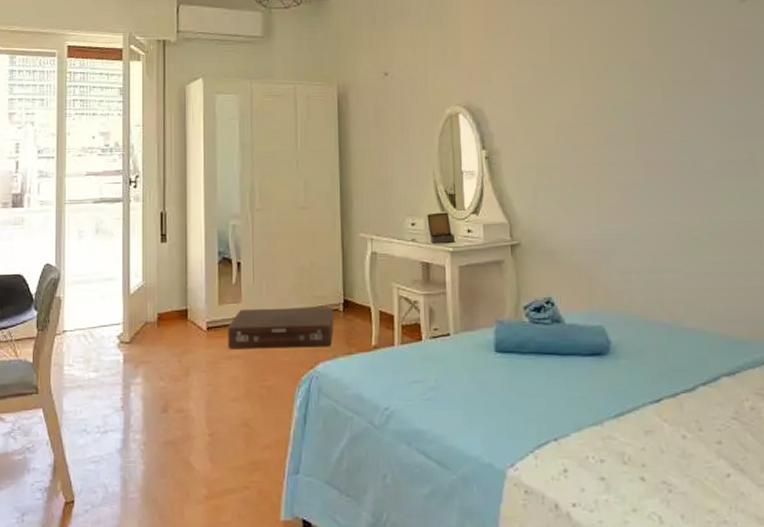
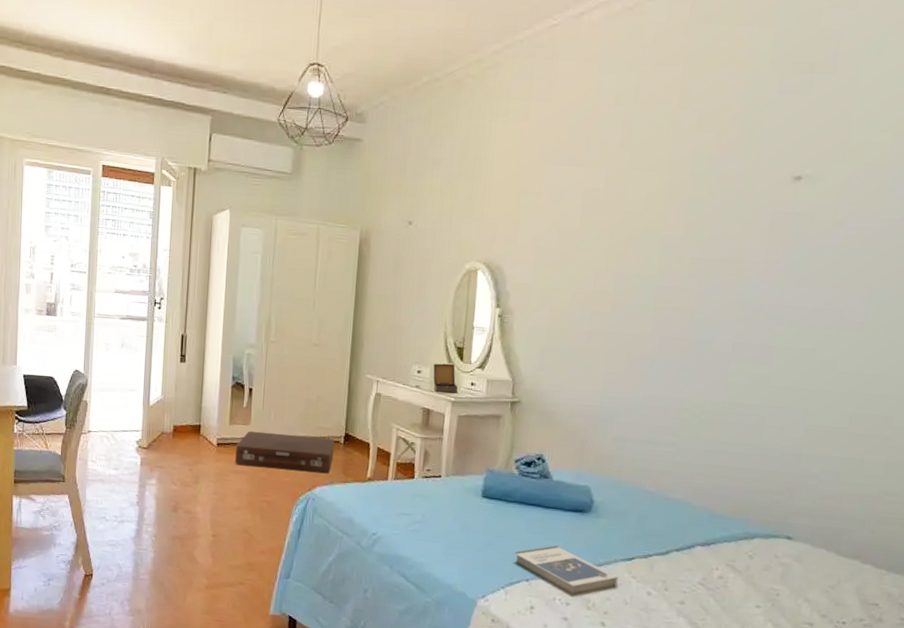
hardback book: none [537,396,650,453] -> present [512,545,618,598]

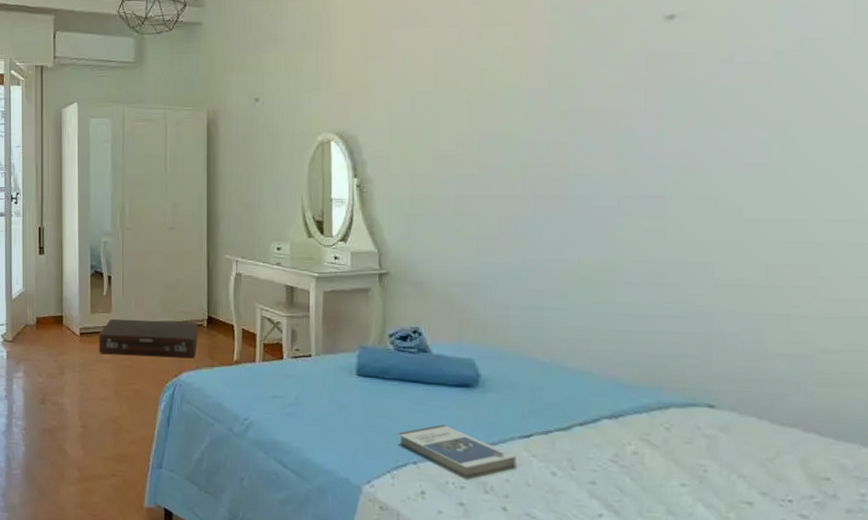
jewelry box: present [433,363,458,394] -> none [293,238,320,269]

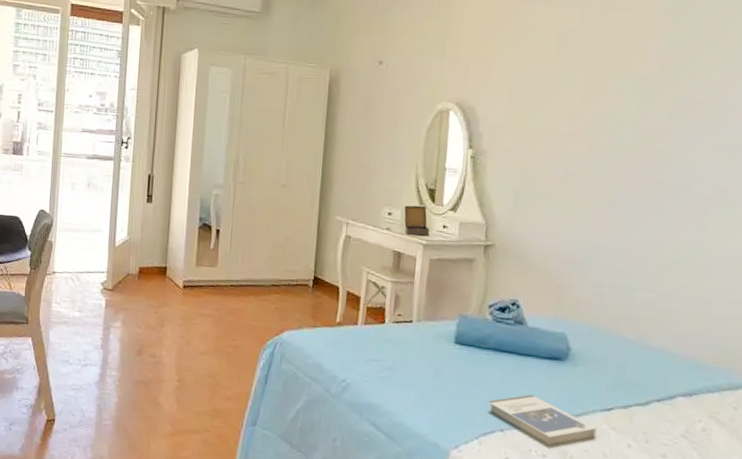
briefcase: present [99,318,198,358] -> none [201,273,303,317]
jewelry box: none [293,238,320,269] -> present [404,205,429,236]

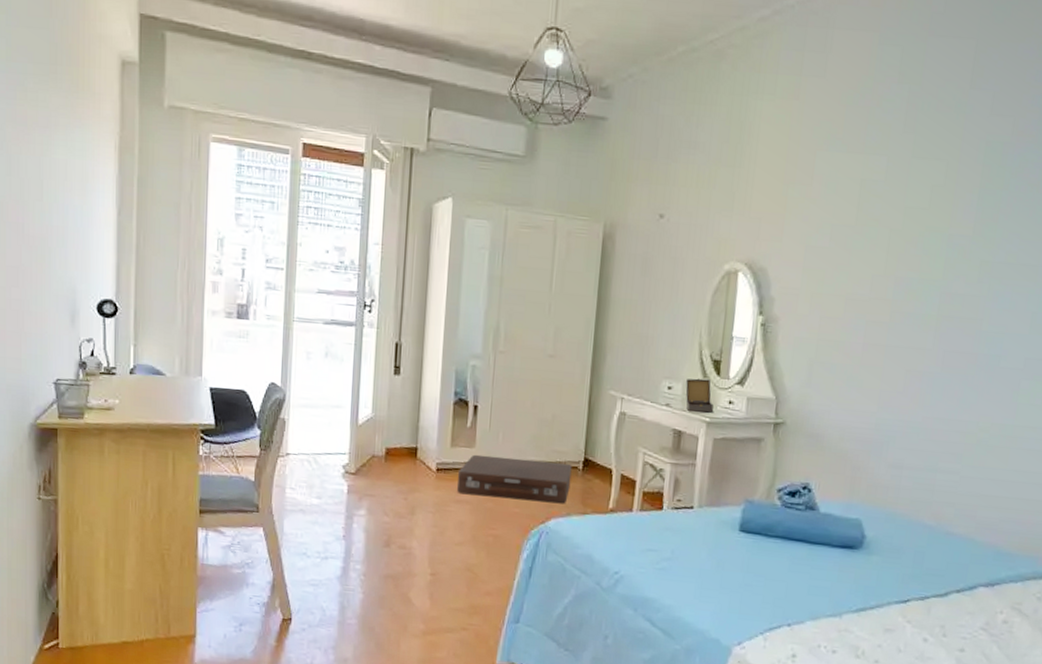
briefcase: none [201,273,303,317] -> present [457,454,572,503]
hardback book: present [486,394,597,450] -> none [772,586,891,645]

